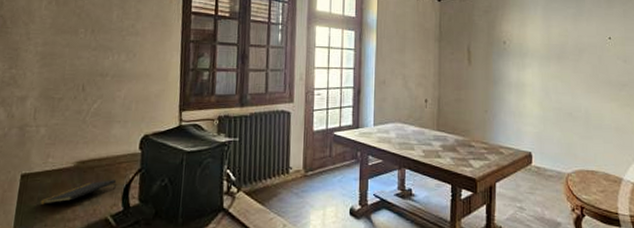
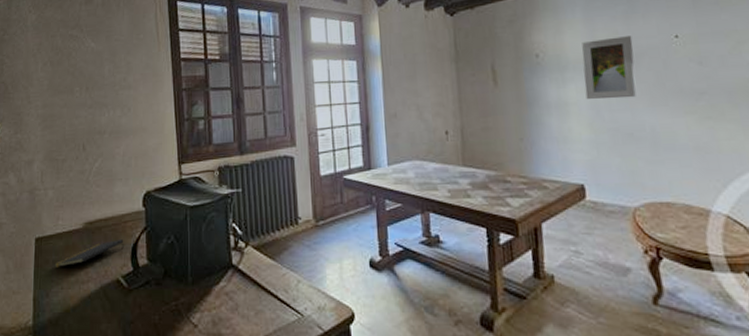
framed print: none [539,34,578,84] -> present [582,36,637,100]

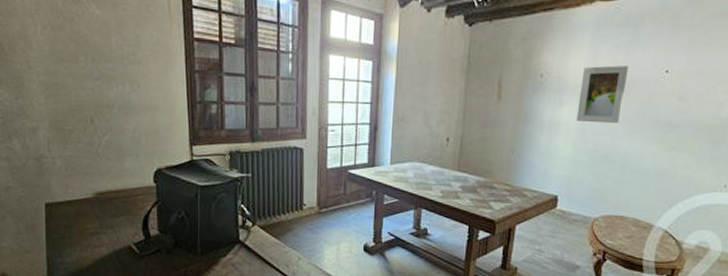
notepad: present [54,238,124,267] -> none [66,210,135,232]

